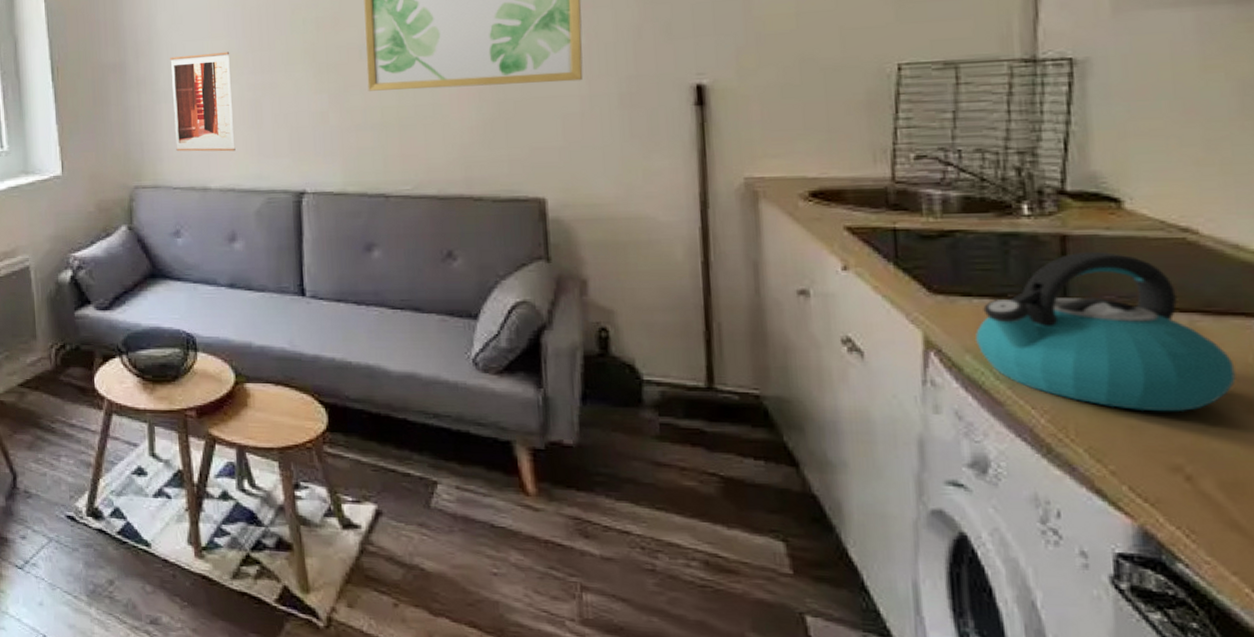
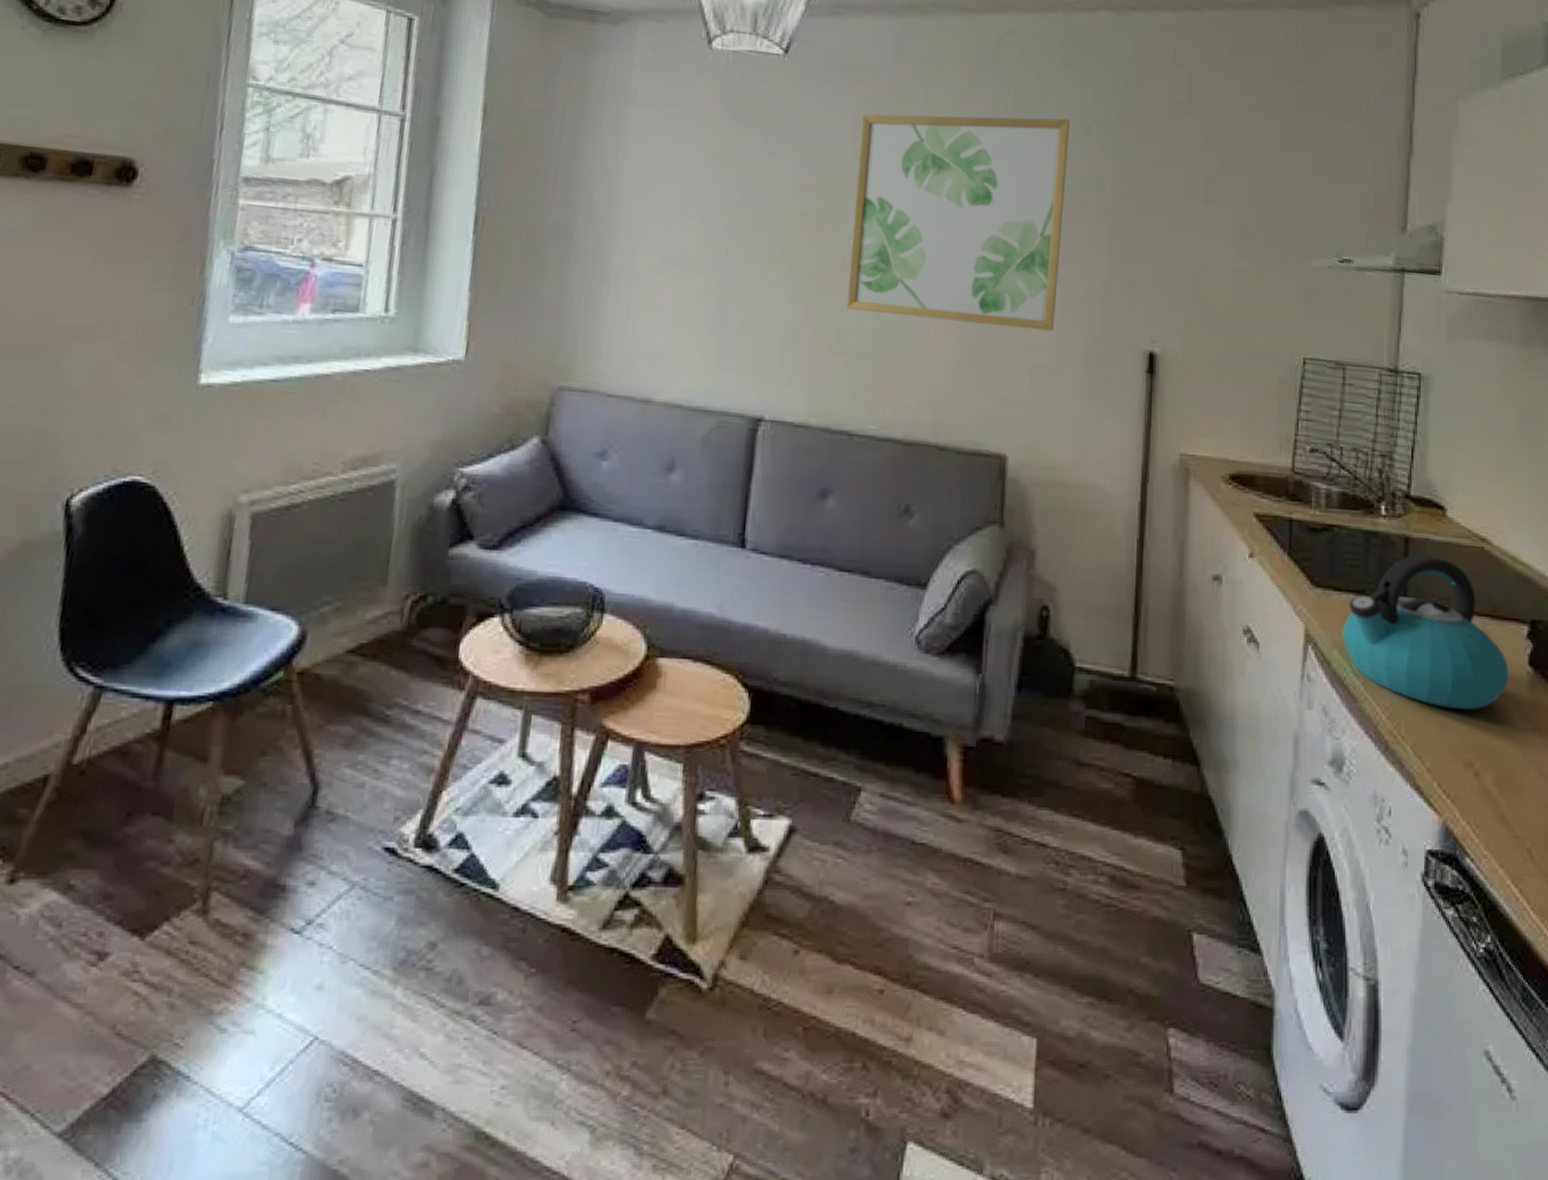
wall art: present [170,52,236,152] -> none [619,230,702,358]

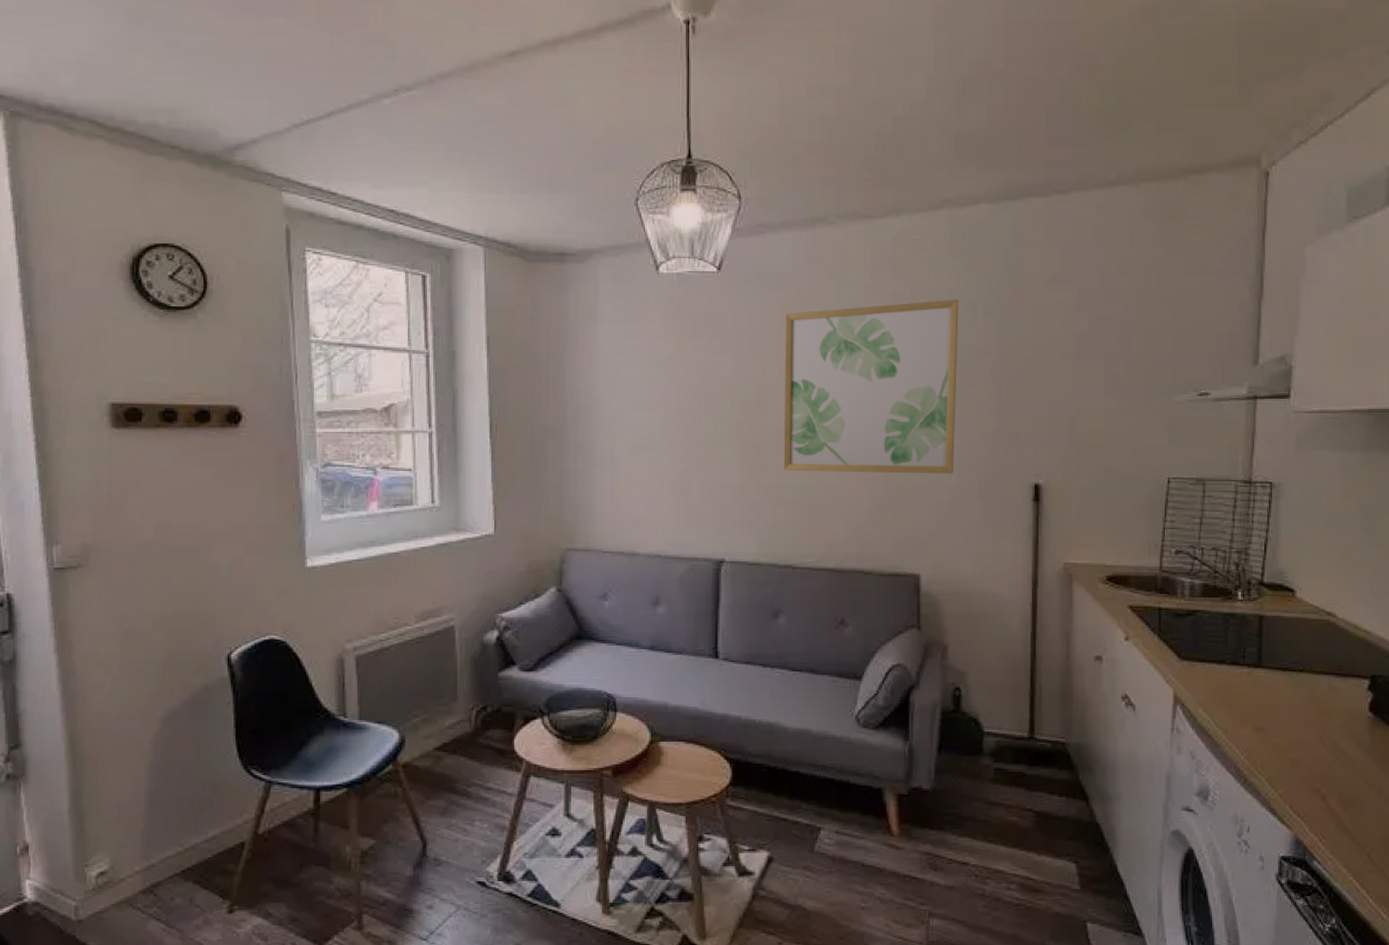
kettle: present [1341,553,1509,711] -> none [1205,628,1352,749]

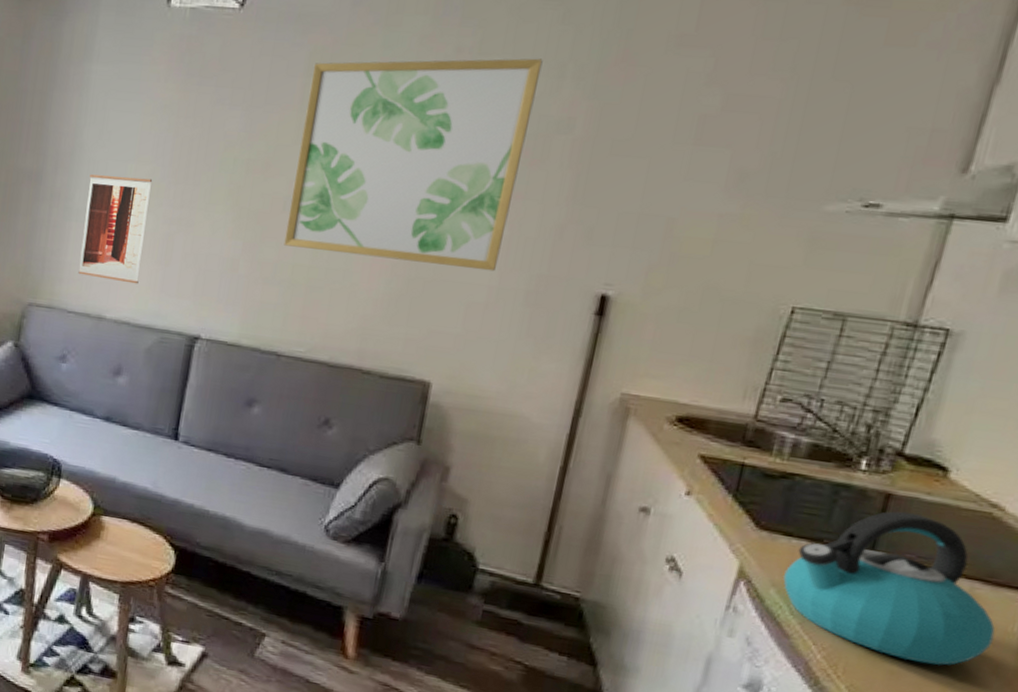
wall art: none [608,423,664,519] -> present [78,174,153,284]
kettle: none [1205,628,1352,749] -> present [782,511,996,666]

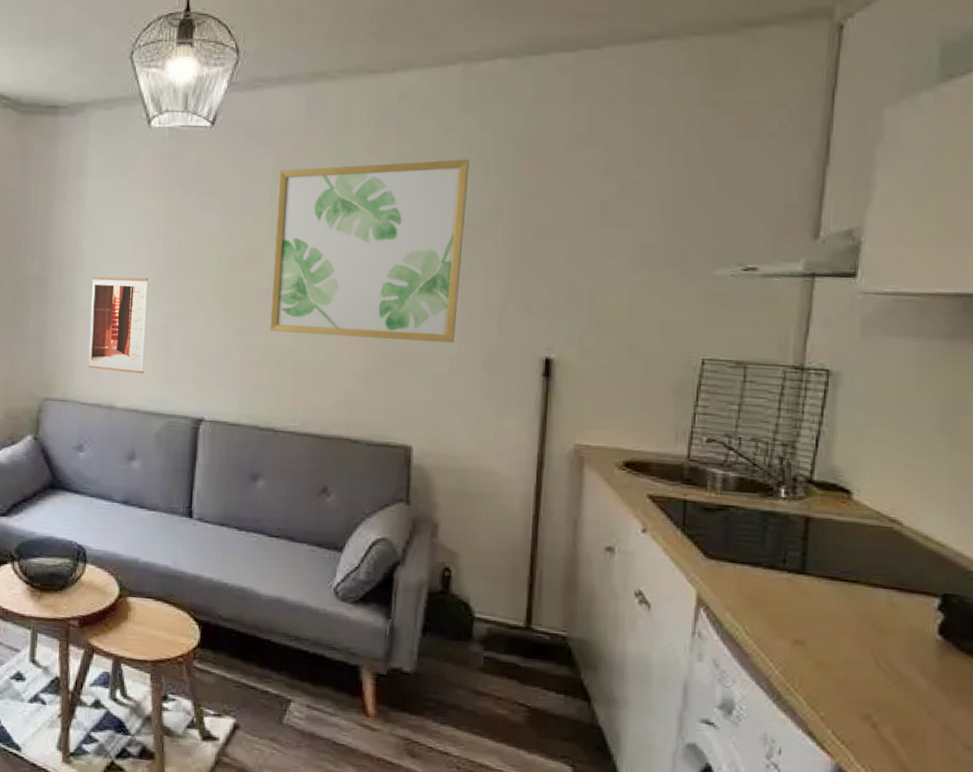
kettle: present [782,511,996,666] -> none [734,532,915,671]

